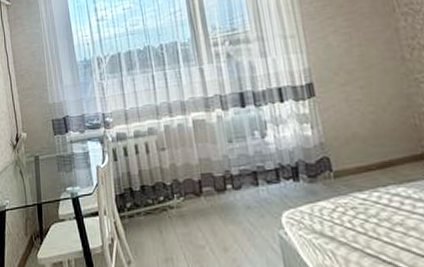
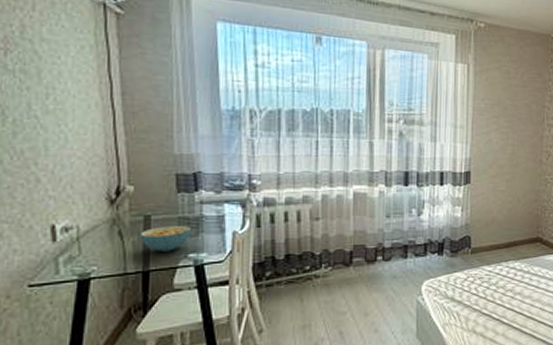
cereal bowl: none [33,163,66,187] -> present [140,226,191,252]

